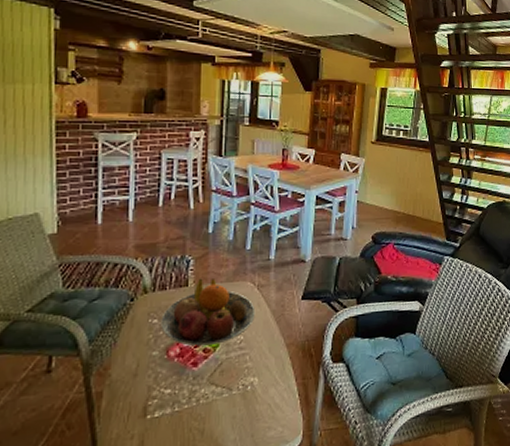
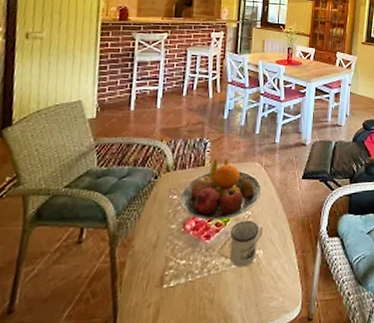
mug: none [220,345,258,397] -> present [229,220,263,268]

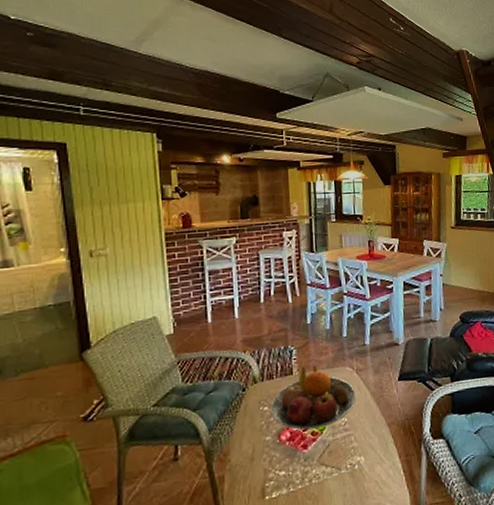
mug: present [229,220,263,268] -> none [328,427,362,476]

